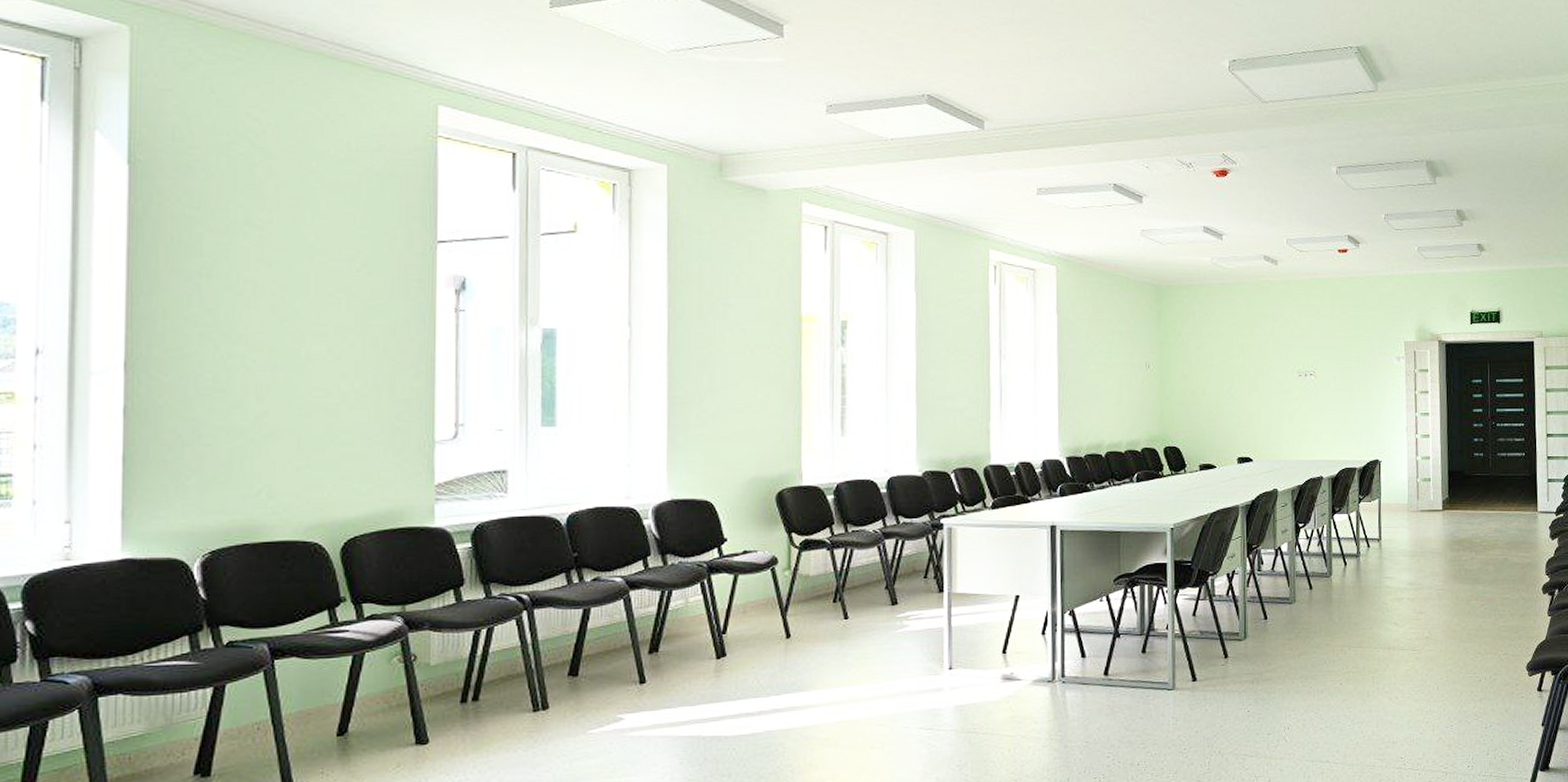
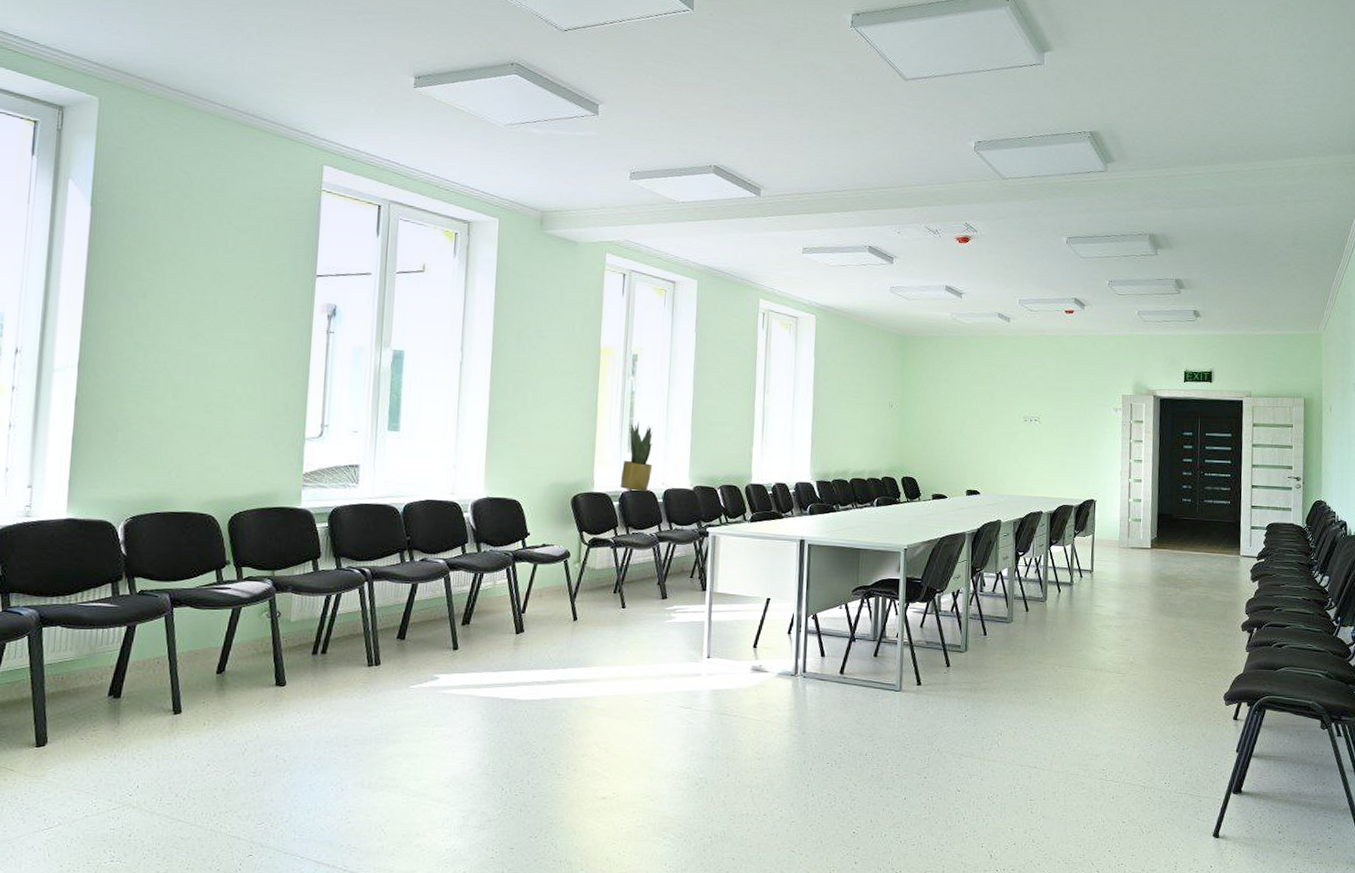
planter: none [834,400,872,482] -> present [620,422,653,492]

